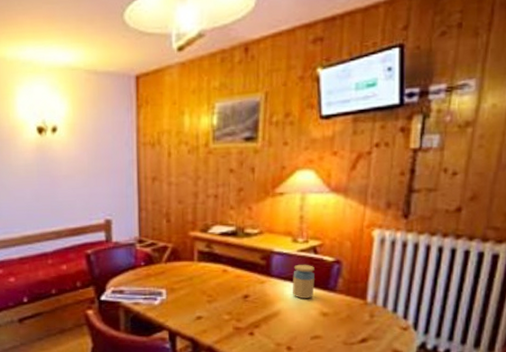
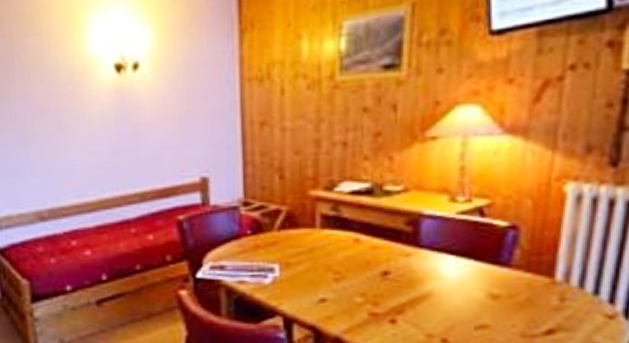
jar: present [292,264,315,298] -> none [448,230,480,276]

